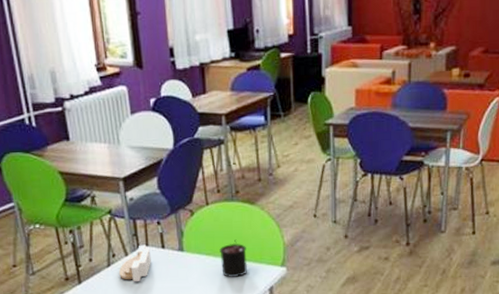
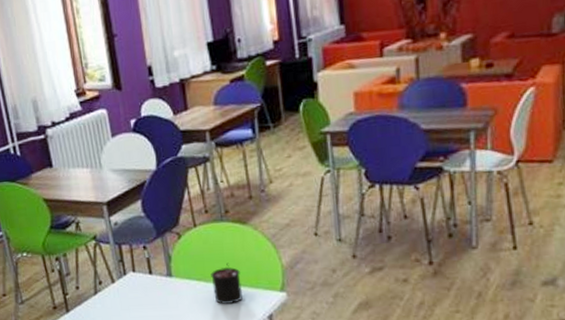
architectural model: present [119,244,151,282] -> none [106,270,139,311]

